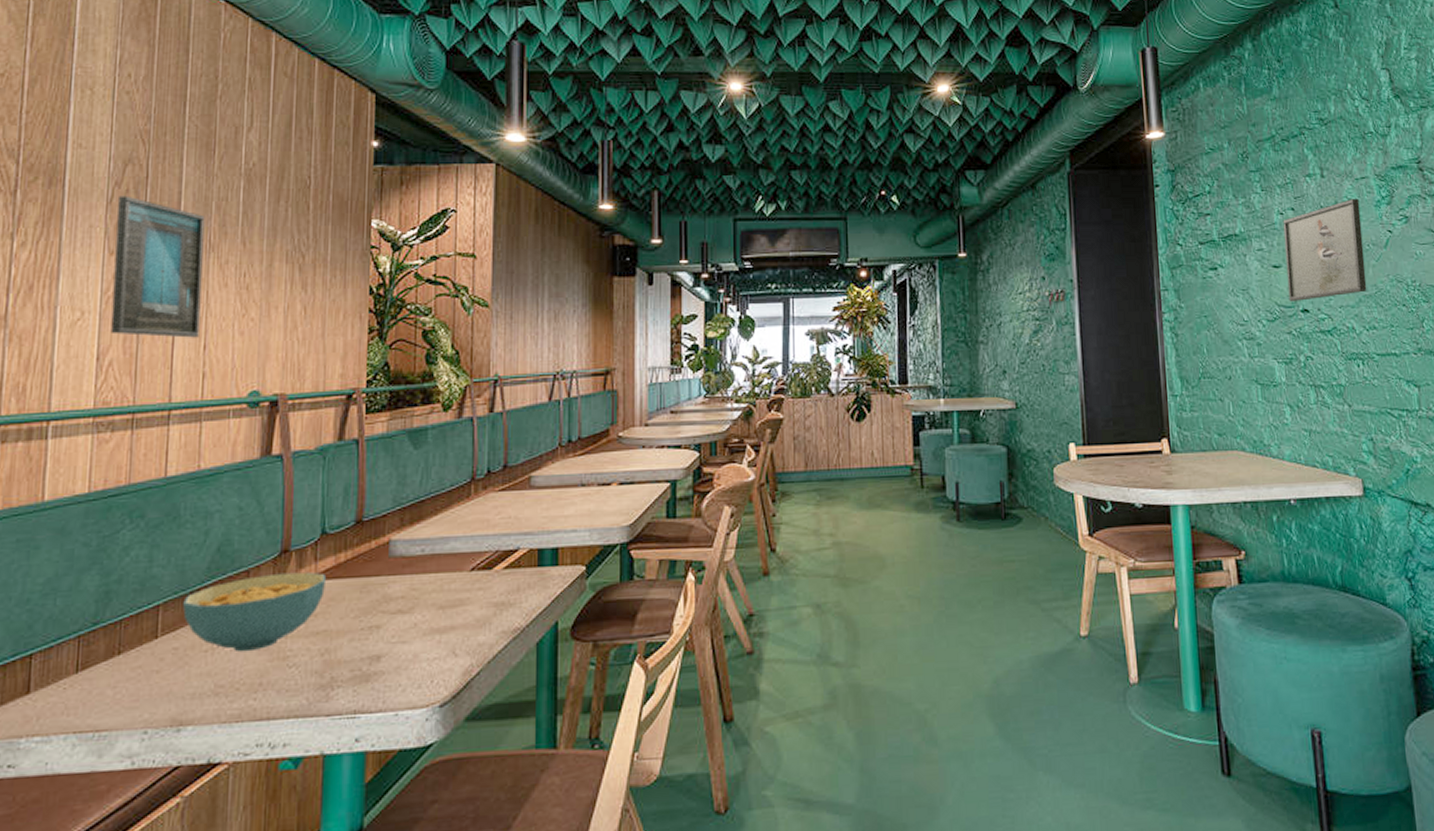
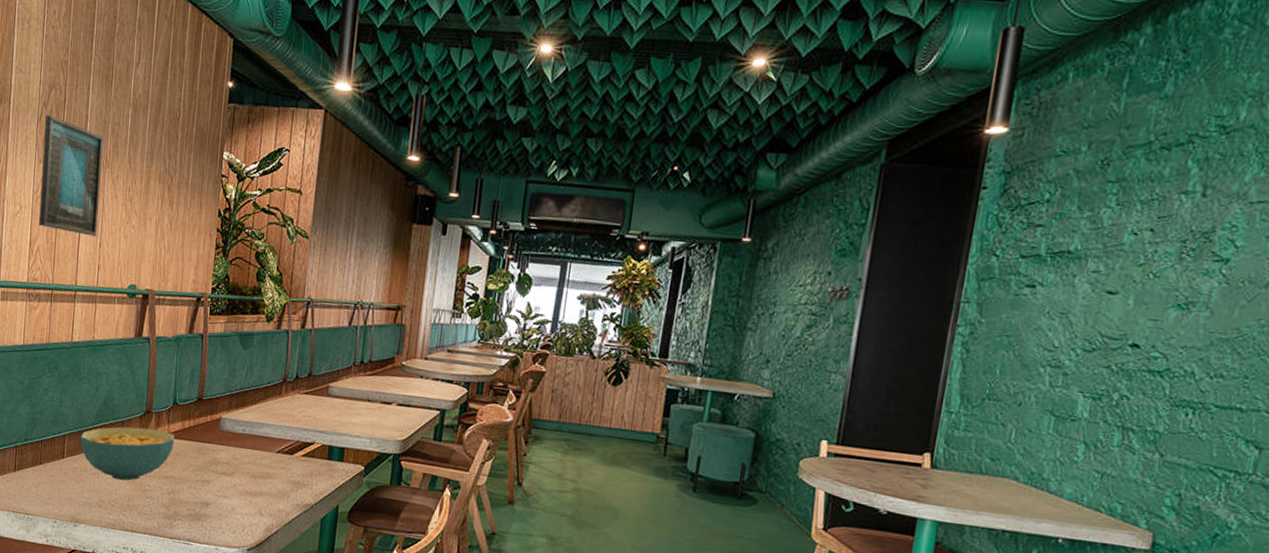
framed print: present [1282,198,1367,303] -> none [1117,224,1247,336]

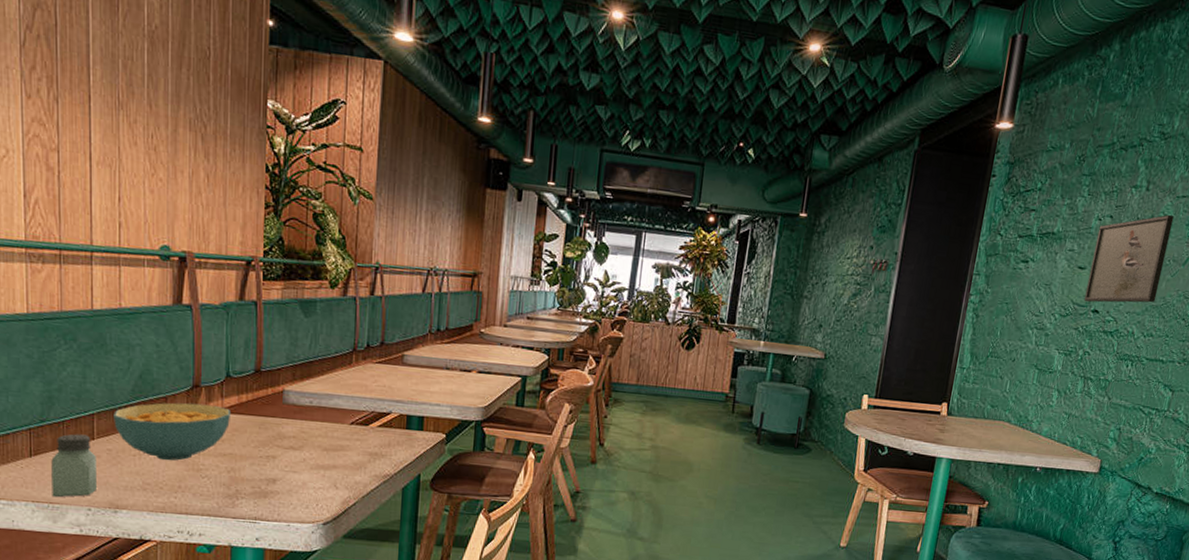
saltshaker: none [28,452,64,510] -> present [51,433,96,498]
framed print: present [39,115,104,237] -> none [31,40,114,190]
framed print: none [1117,224,1247,336] -> present [1084,214,1174,303]

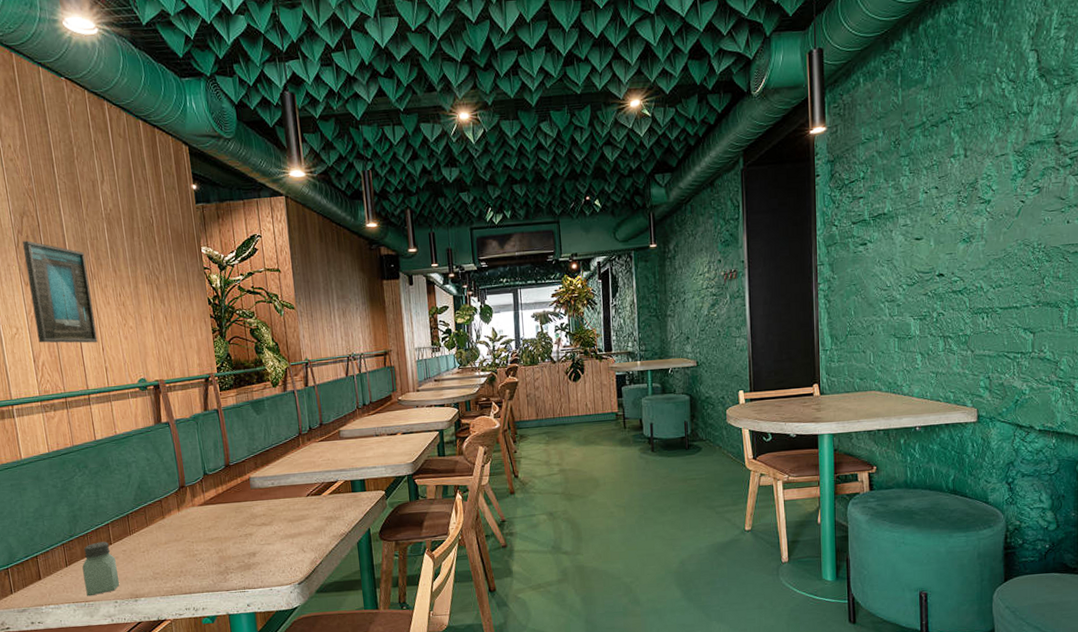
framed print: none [31,40,114,190] -> present [23,240,98,344]
cereal bowl: present [114,402,230,461] -> none [123,500,212,552]
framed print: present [1084,214,1174,303] -> none [927,173,997,269]

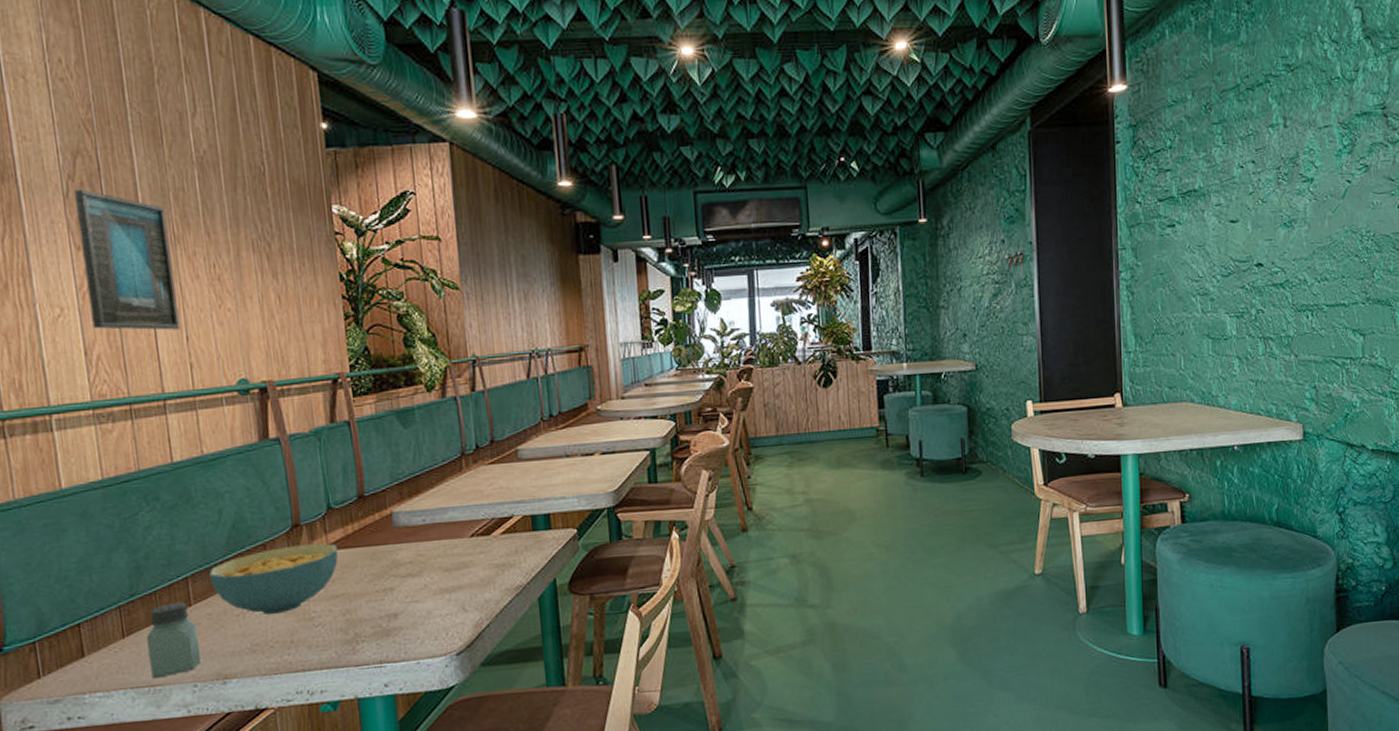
cereal bowl: none [123,500,212,552] -> present [209,543,338,615]

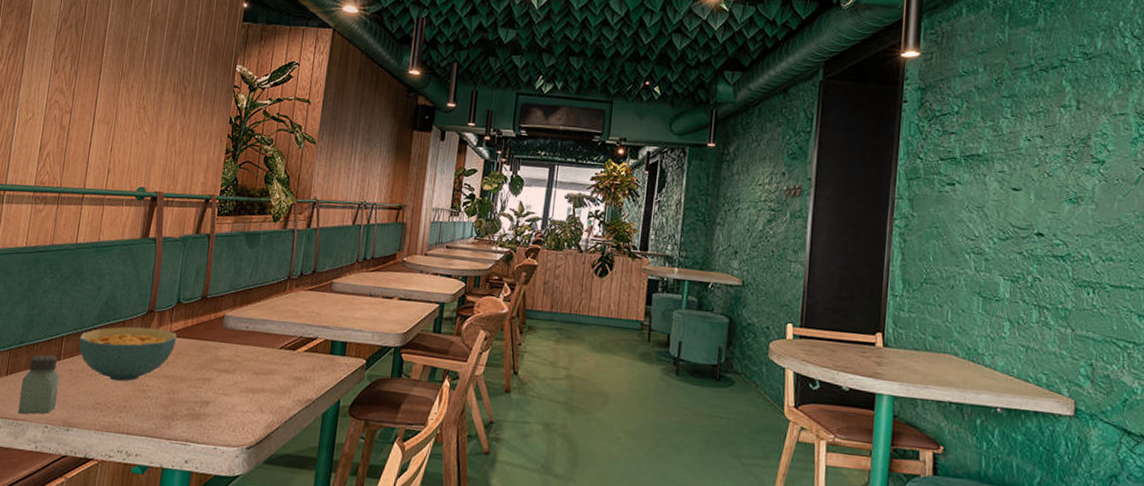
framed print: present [74,189,180,331] -> none [50,29,121,142]

